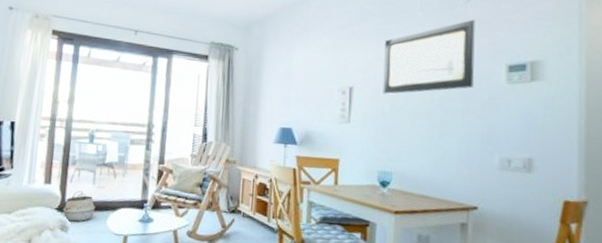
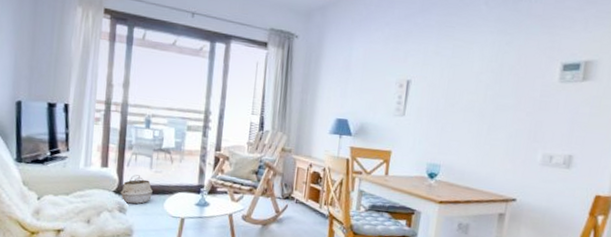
wall art: present [383,19,475,95] -> none [439,15,538,89]

